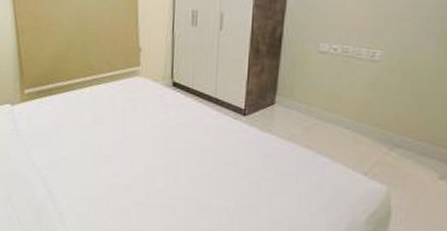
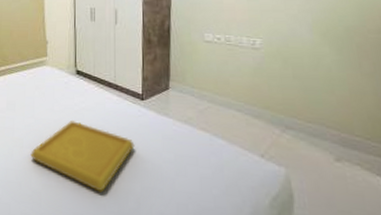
serving tray: none [119,136,233,210] -> present [30,121,135,193]

